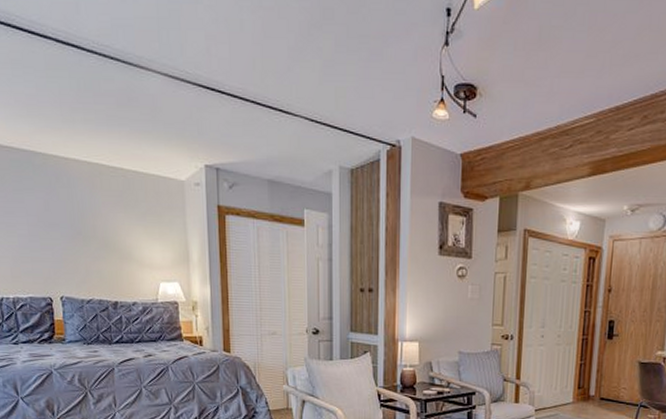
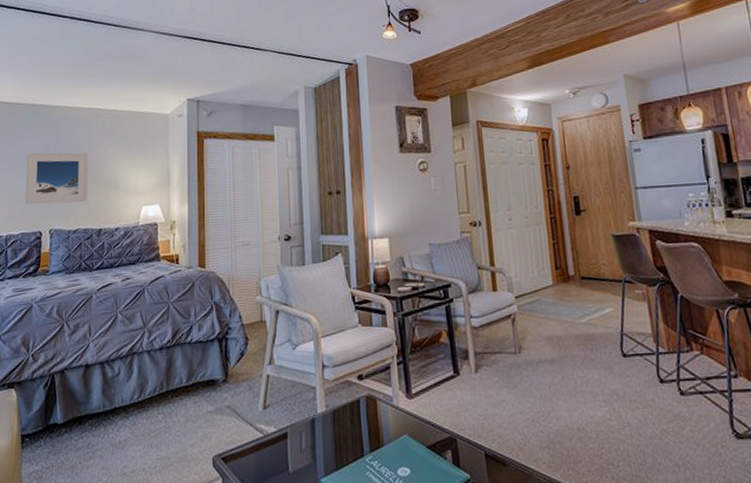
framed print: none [24,208,100,270] -> present [25,152,89,205]

